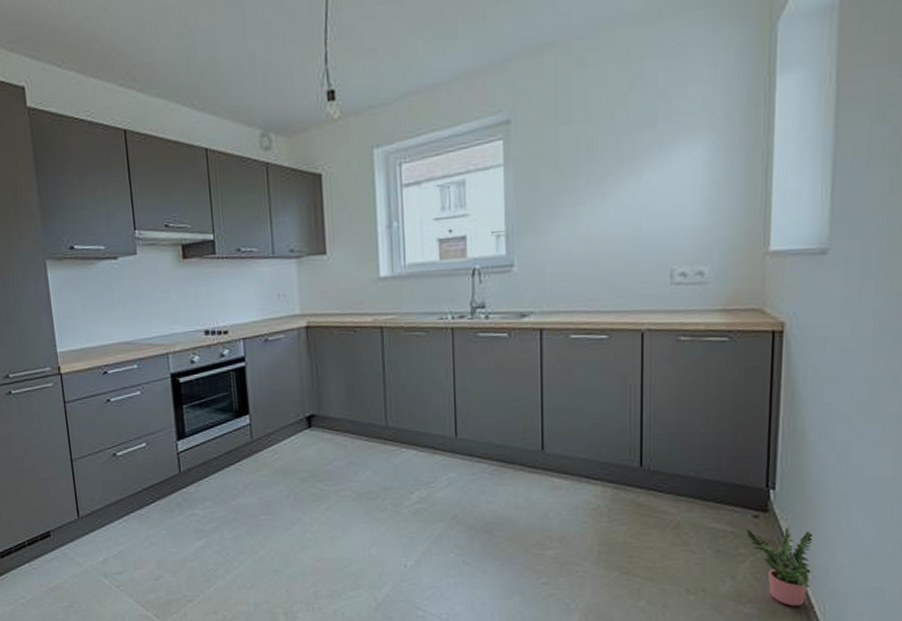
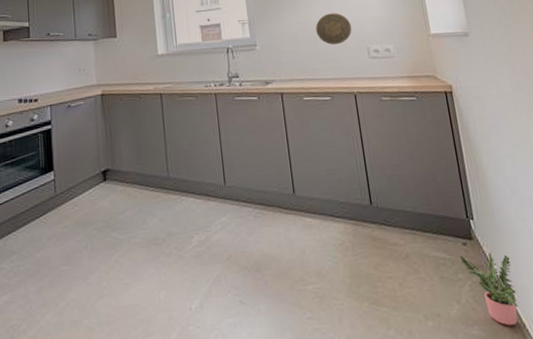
decorative plate: none [600,220,653,266] -> present [315,13,352,45]

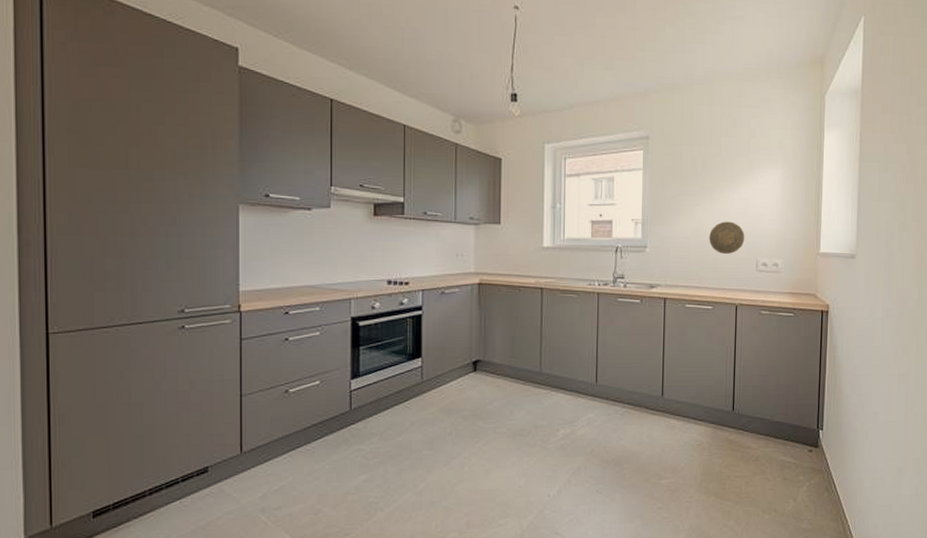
potted plant: present [459,253,518,326] -> none [804,460,848,522]

